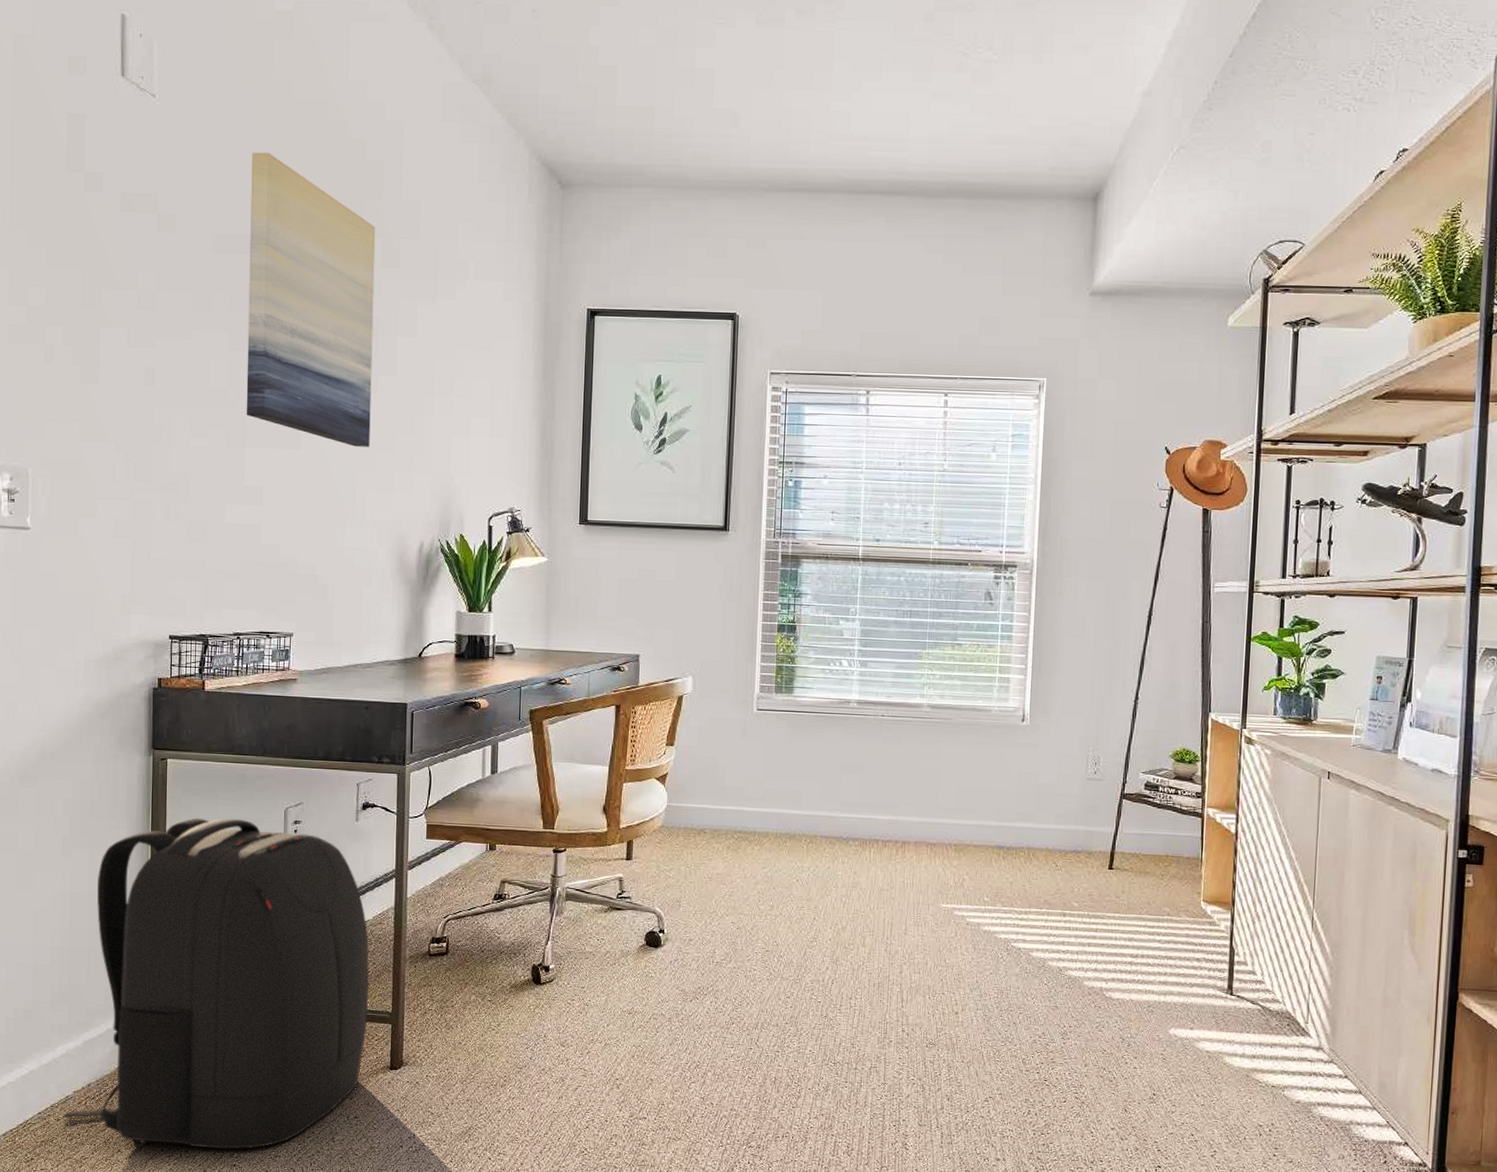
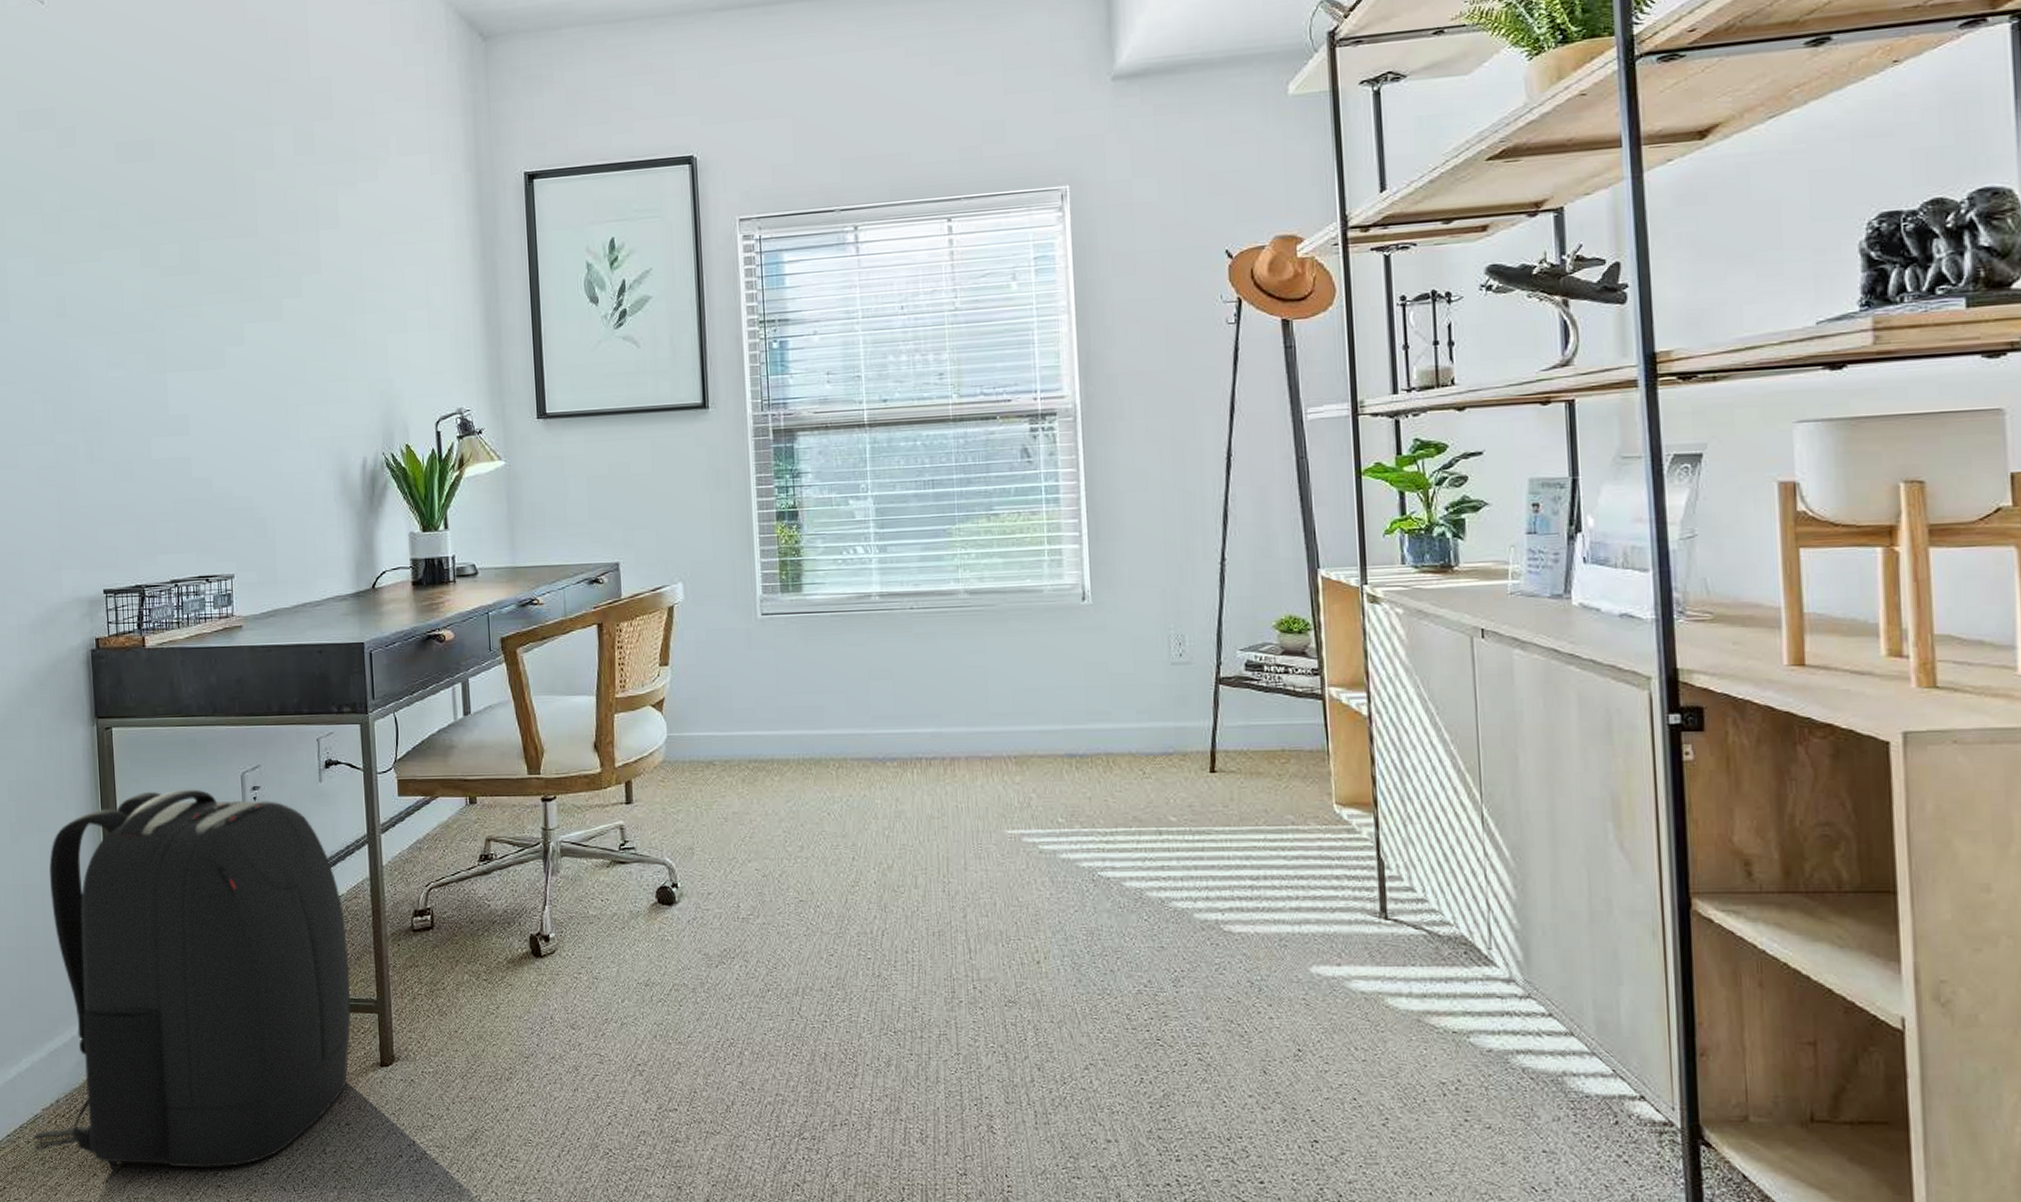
wall art: present [246,152,376,447] -> none [148,46,299,359]

